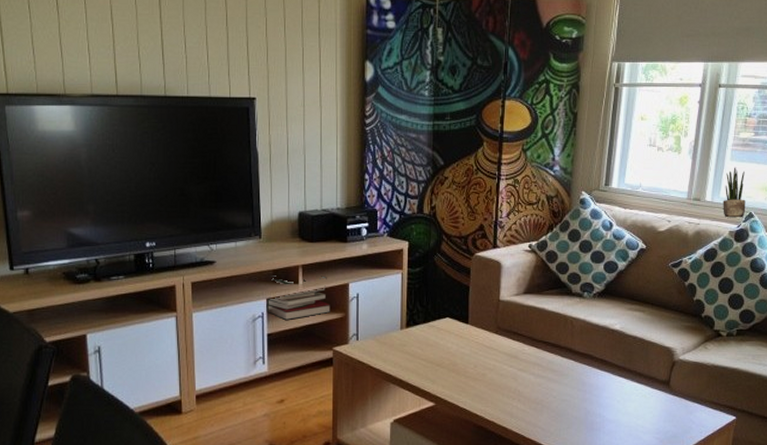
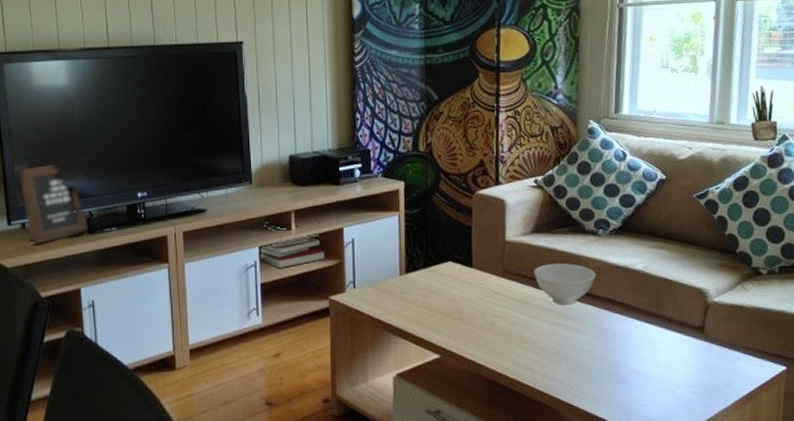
picture frame: none [21,210,96,290] -> present [18,163,89,244]
bowl: none [523,322,580,360] -> present [533,263,597,305]

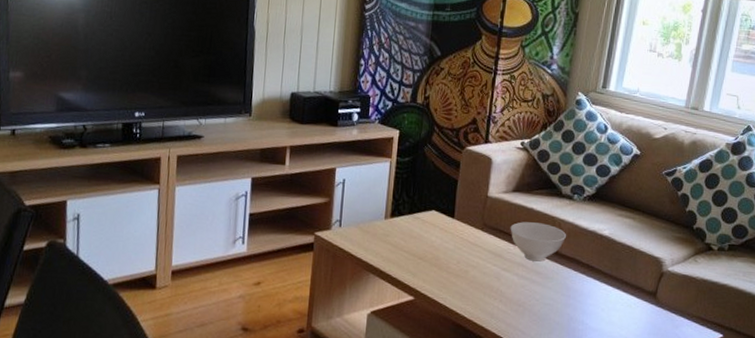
picture frame: present [18,163,89,244] -> none [12,73,82,152]
books: present [259,221,325,269] -> none [250,155,316,202]
potted plant: present [750,85,778,142] -> none [720,78,745,131]

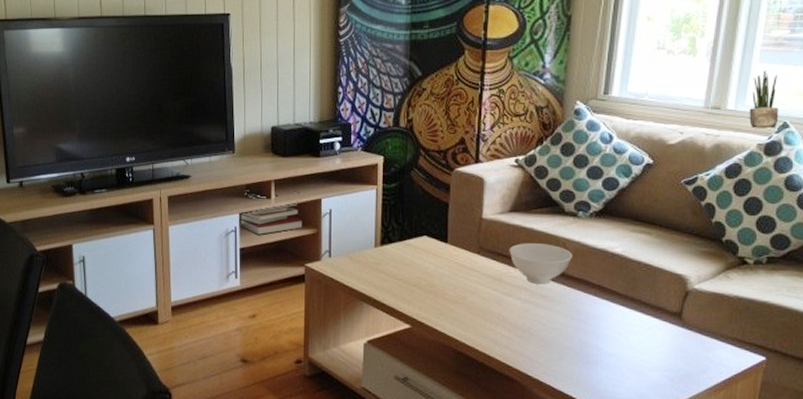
books: none [250,155,316,202] -> present [239,190,303,236]
potted plant: none [720,78,745,131] -> present [749,70,779,128]

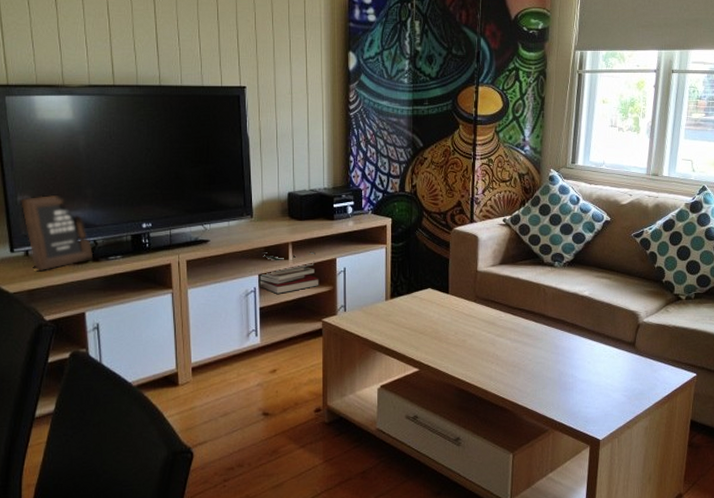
picture frame: none [16,127,81,202] -> present [21,194,94,271]
bowl: present [509,243,573,284] -> none [500,290,552,325]
potted plant: present [749,70,779,128] -> none [678,145,699,191]

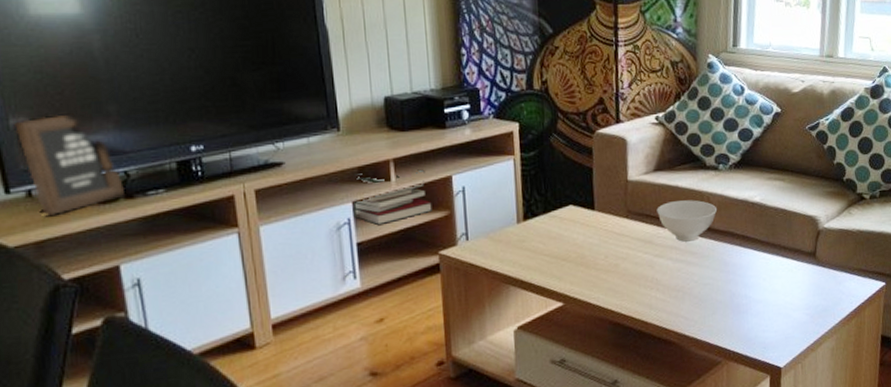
bowl: none [500,290,552,325] -> present [656,200,718,242]

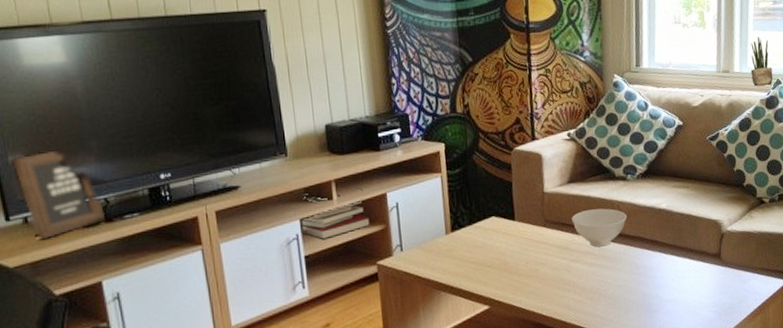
potted plant: none [856,20,880,74] -> present [751,36,773,87]

